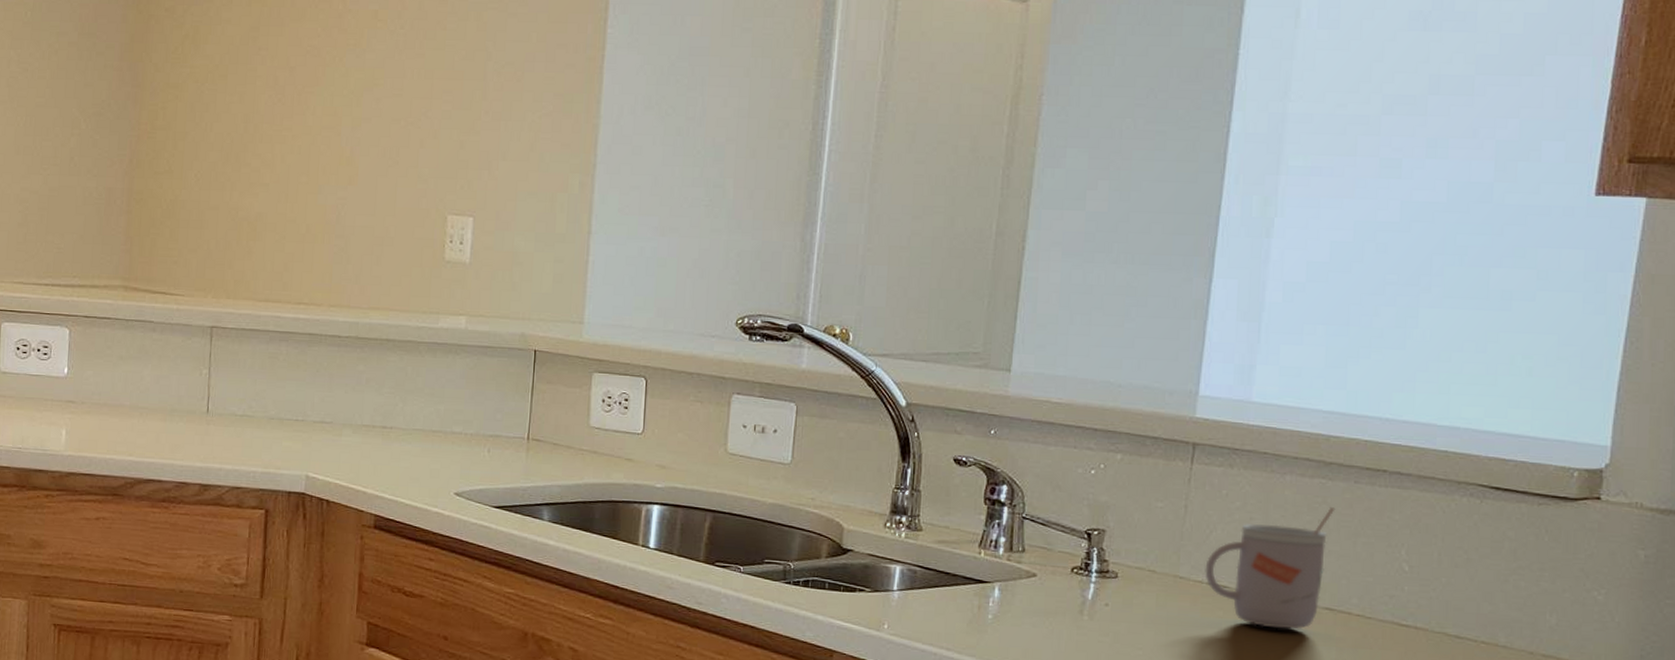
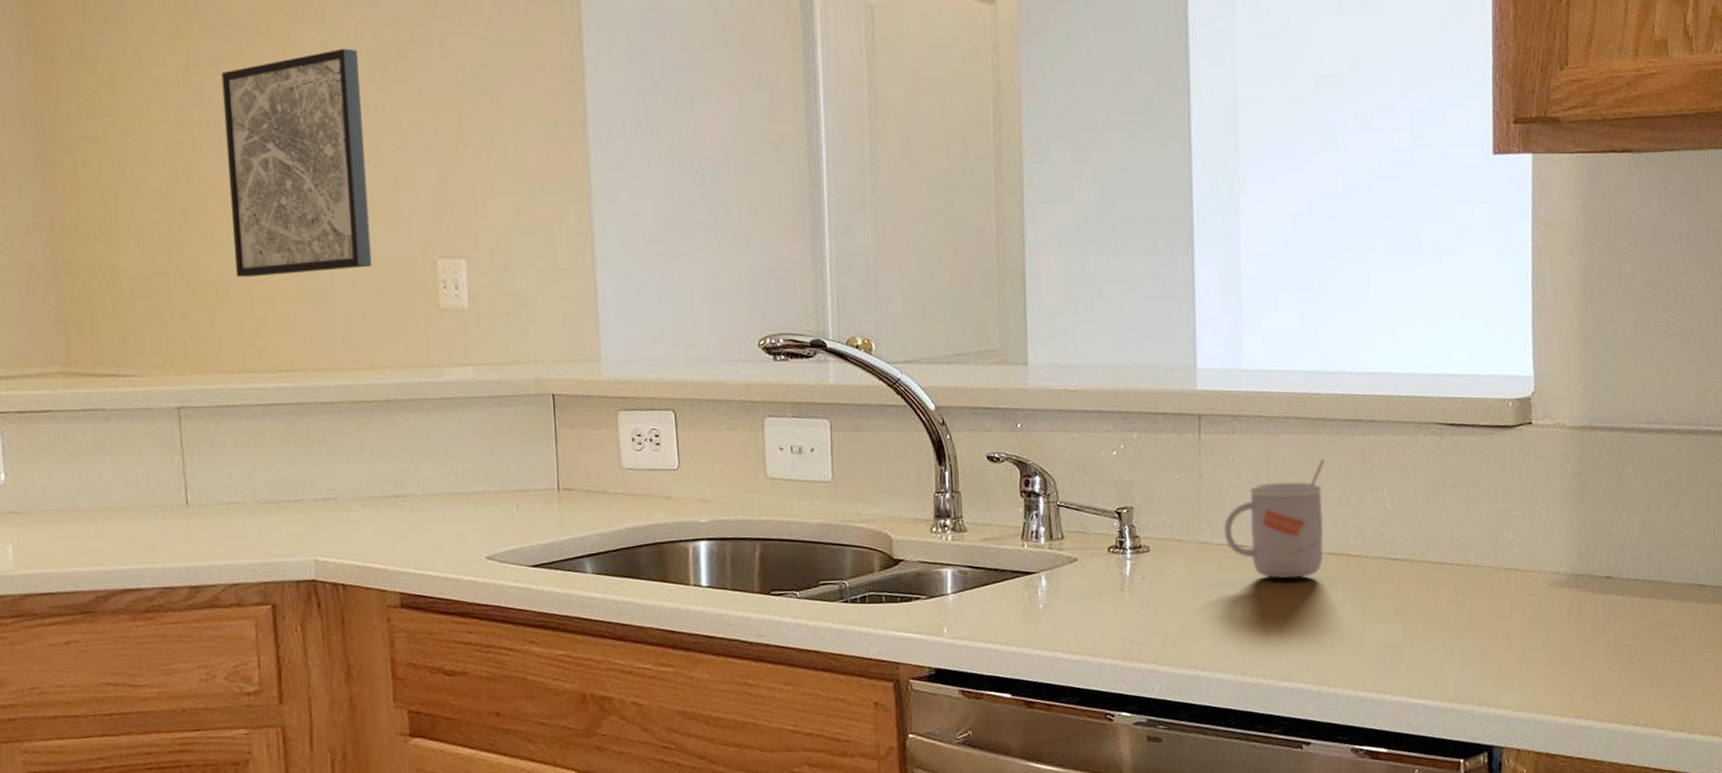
wall art: none [273,17,404,218] -> present [221,48,372,278]

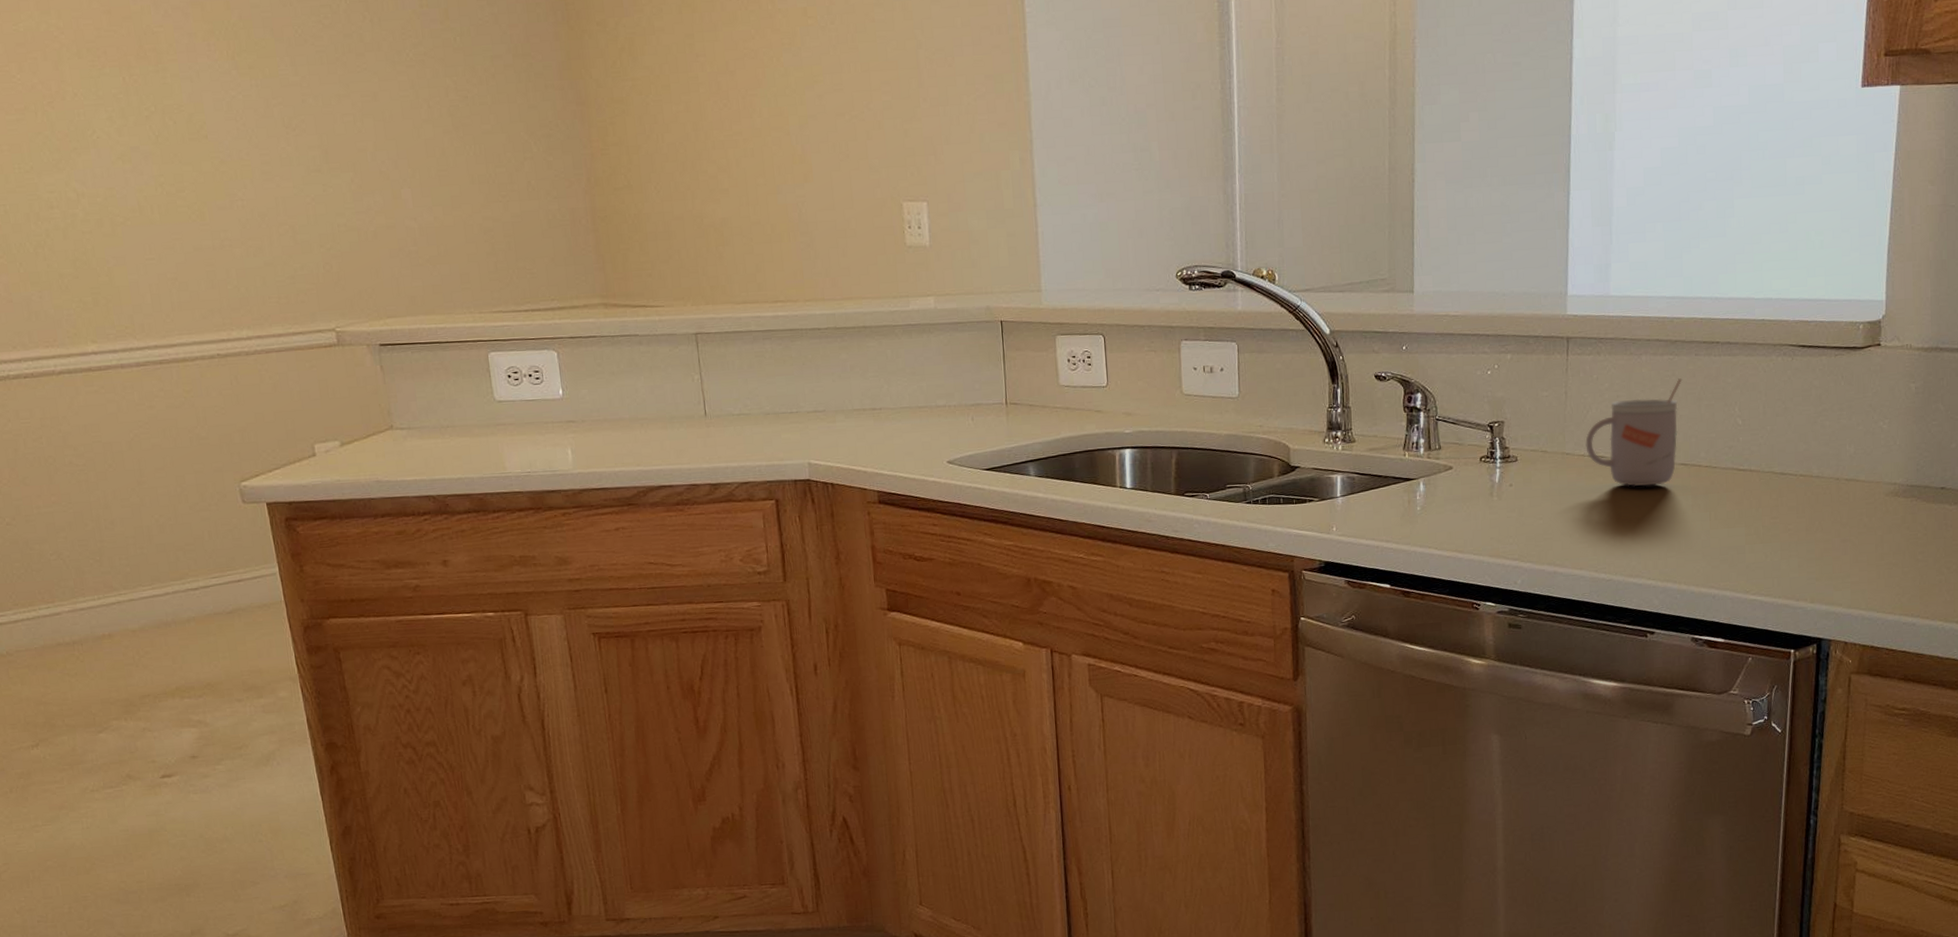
wall art: present [221,48,372,278] -> none [720,13,849,221]

